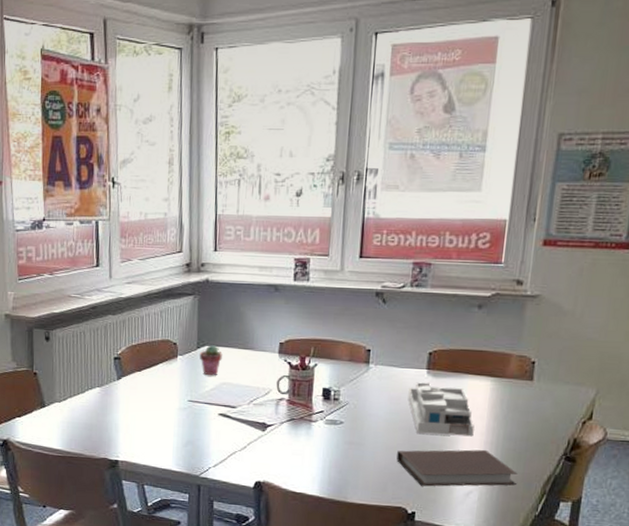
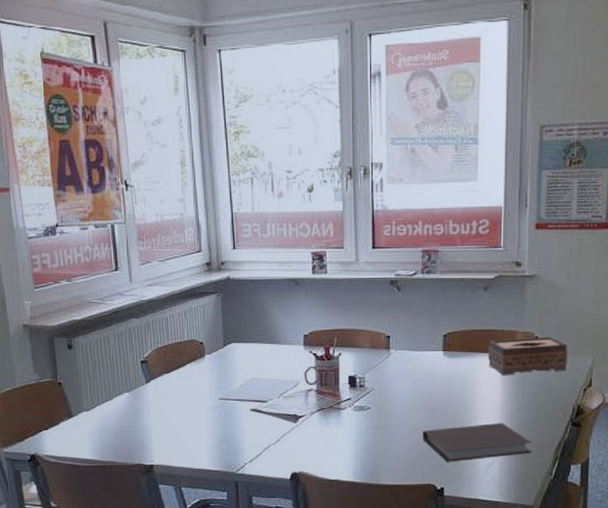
potted succulent: present [199,345,223,375] -> none [226,342,250,372]
desk organizer: present [408,382,474,437] -> none [428,363,490,412]
tissue box: none [476,361,568,401] -> present [488,336,568,375]

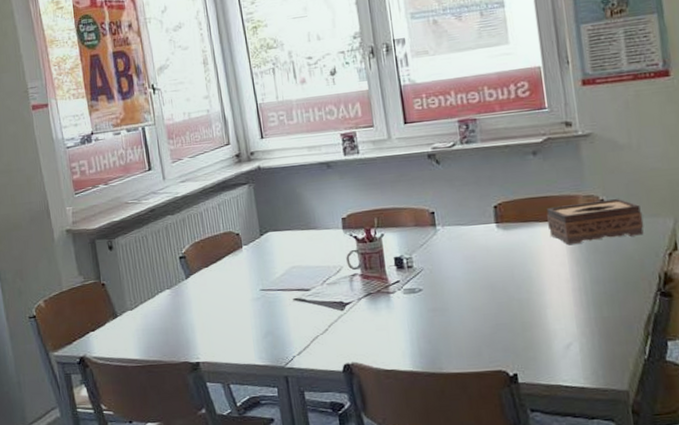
notebook: present [423,422,532,462] -> none [484,296,616,345]

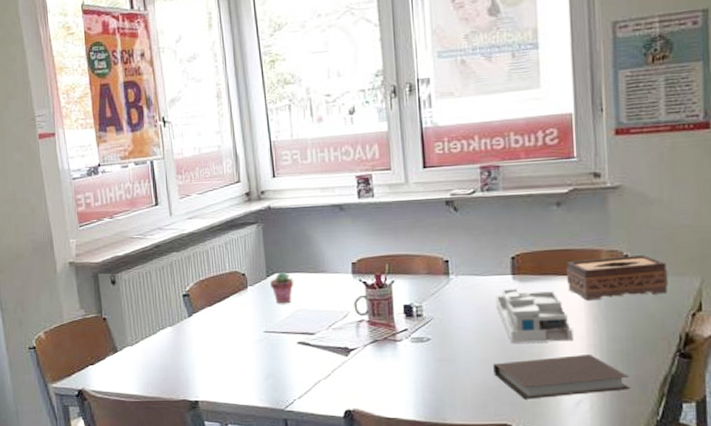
potted succulent: none [263,230,287,261] -> present [269,272,294,303]
desk organizer: none [481,236,559,290] -> present [495,289,574,343]
notebook: none [484,296,616,345] -> present [493,353,630,399]

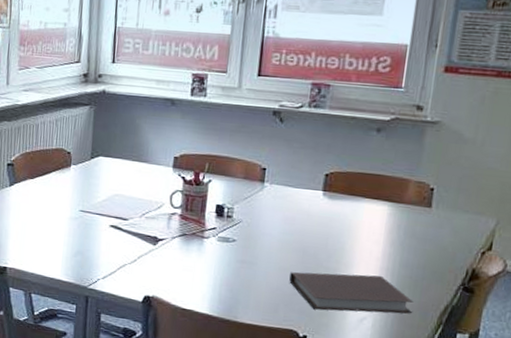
potted succulent: present [269,272,294,303] -> none [92,156,116,186]
desk organizer: present [495,289,574,343] -> none [302,203,370,262]
tissue box: present [566,254,669,300] -> none [372,186,468,230]

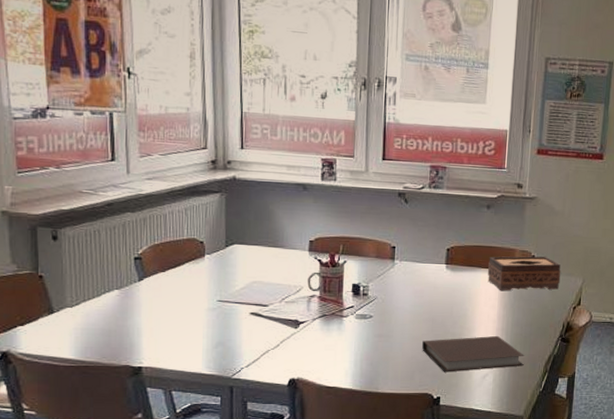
tissue box: none [372,186,468,230] -> present [488,256,561,290]

